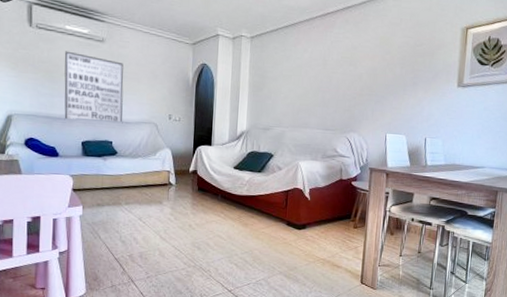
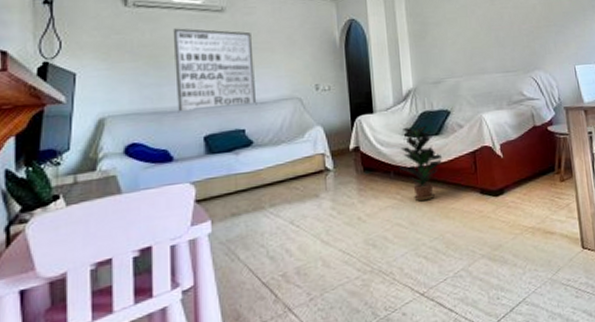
potted plant: none [225,161,261,223] -> present [398,125,442,202]

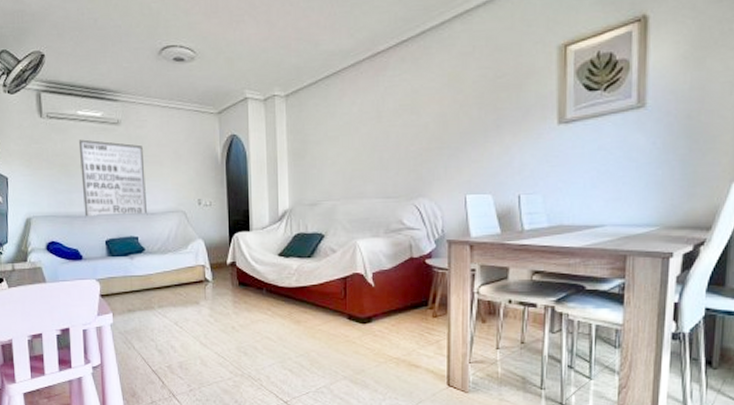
potted plant: present [398,125,442,202] -> none [270,247,312,320]

